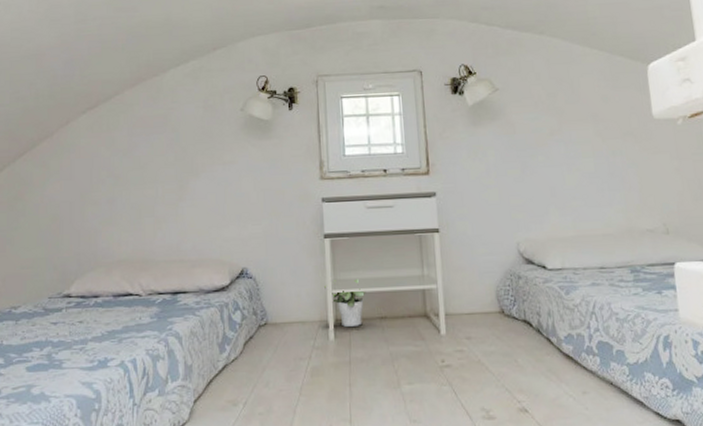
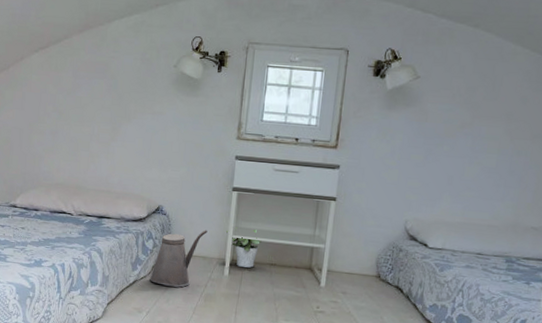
watering can: none [242,289,303,366] -> present [150,230,208,288]

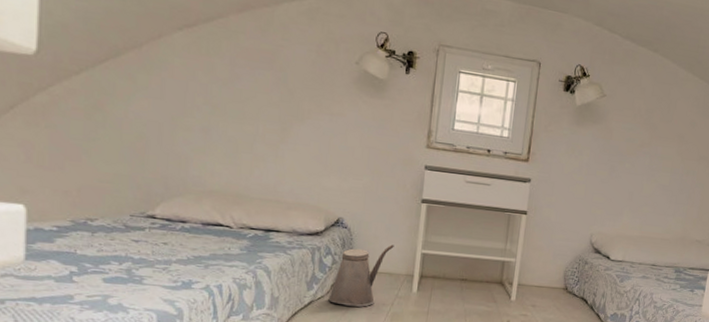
potted plant: present [226,227,262,268] -> none [415,241,452,284]

